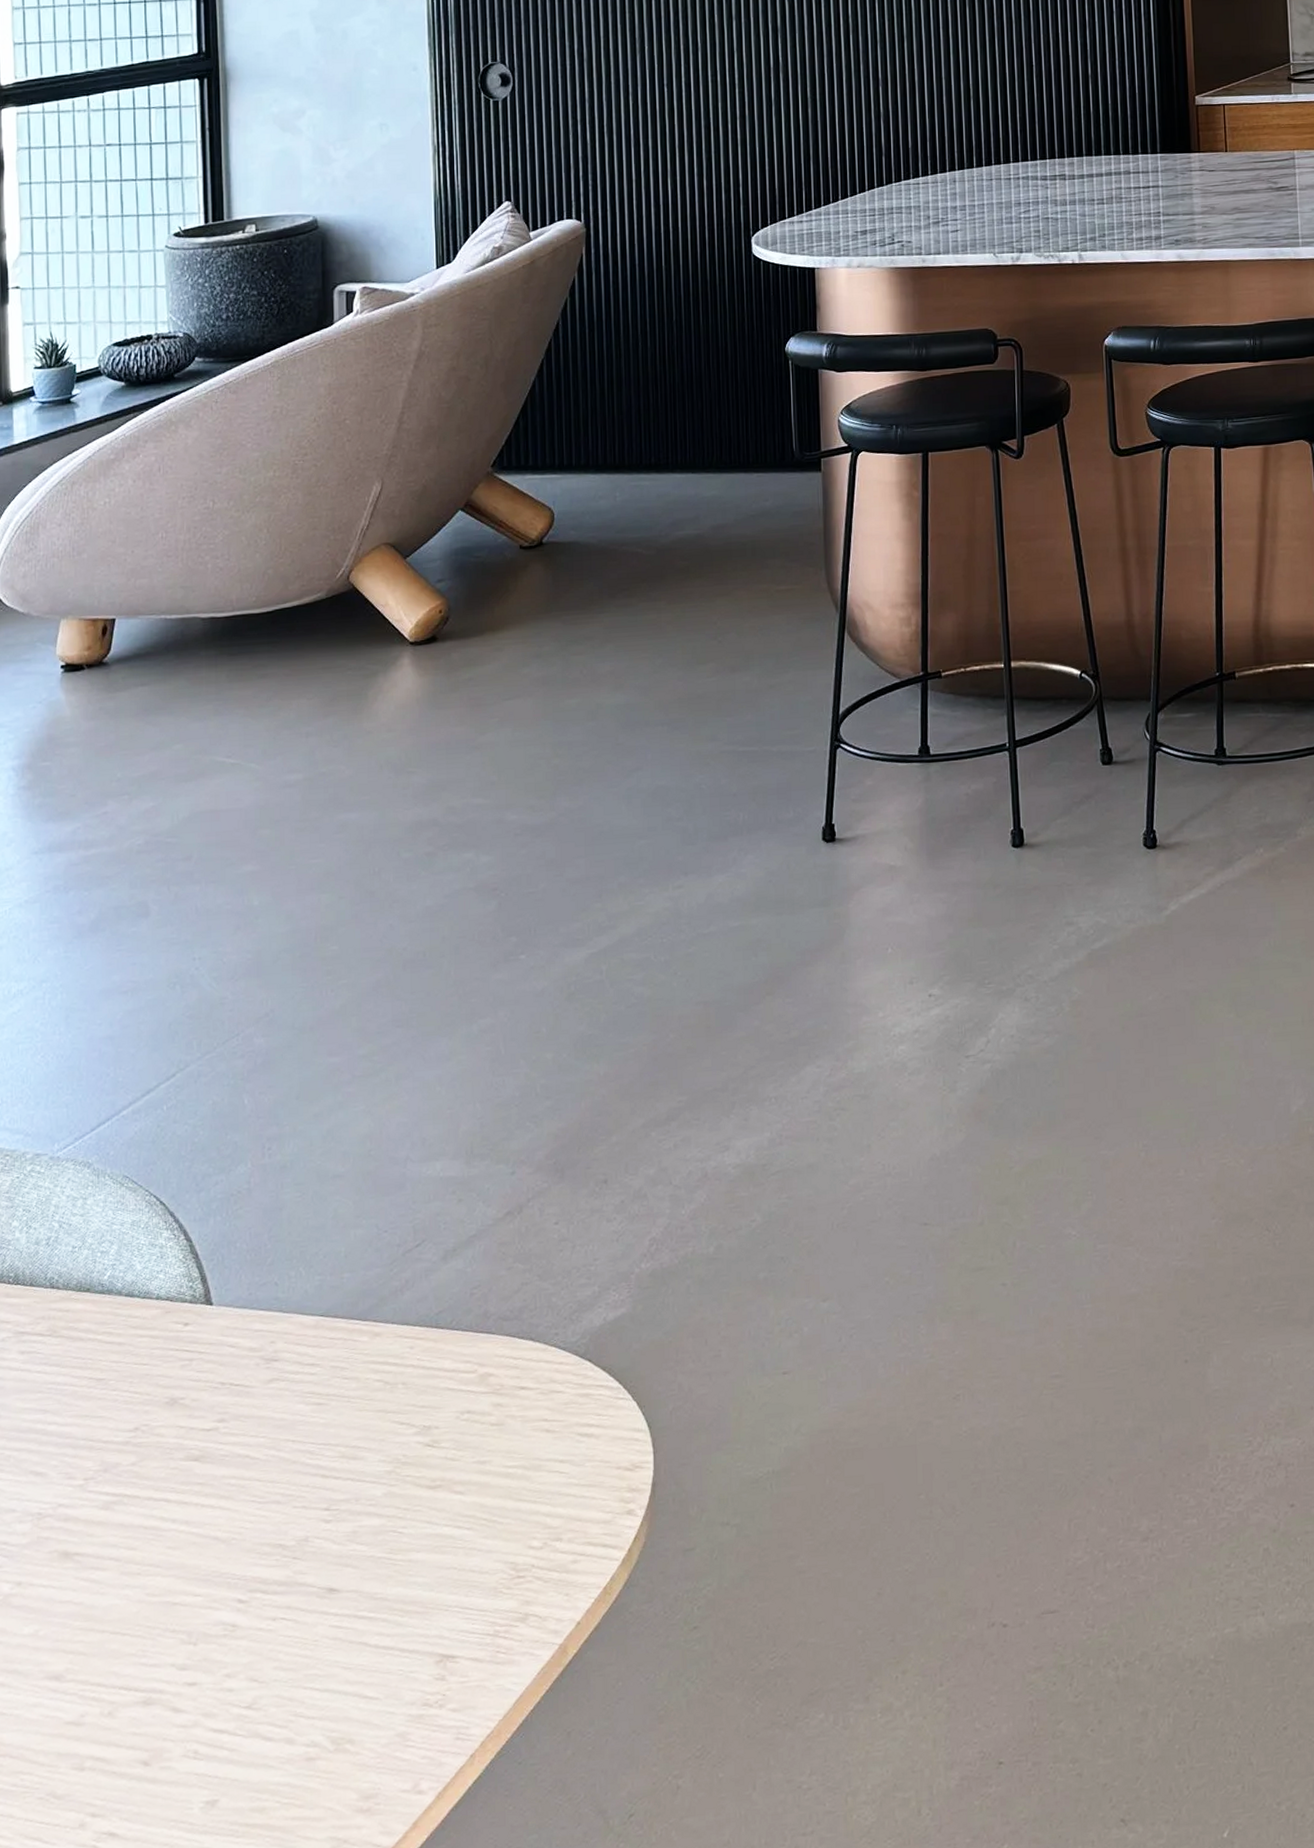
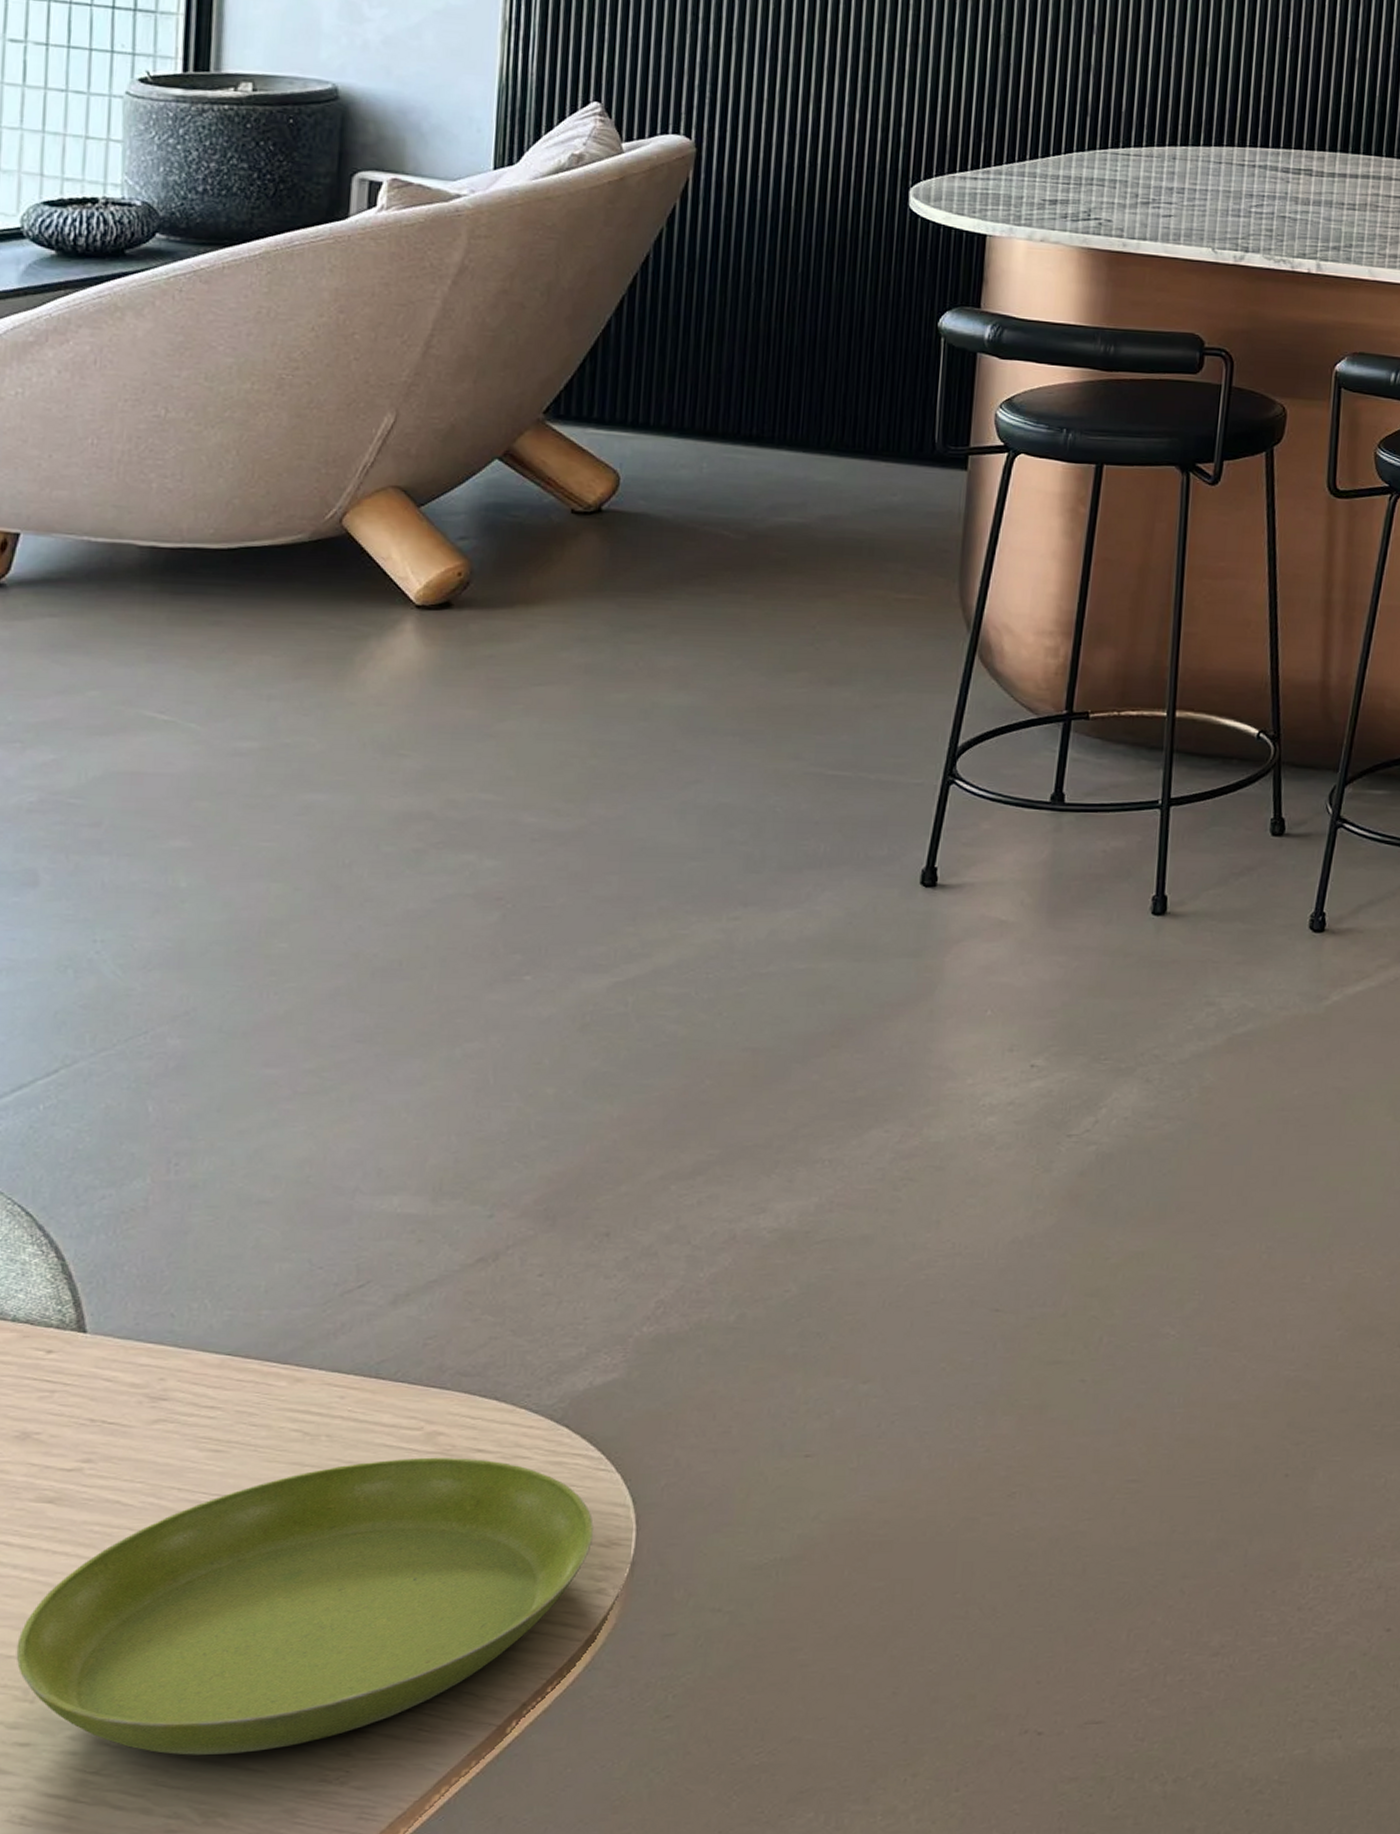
saucer: none [180,1395,619,1687] -> present [16,1457,594,1755]

